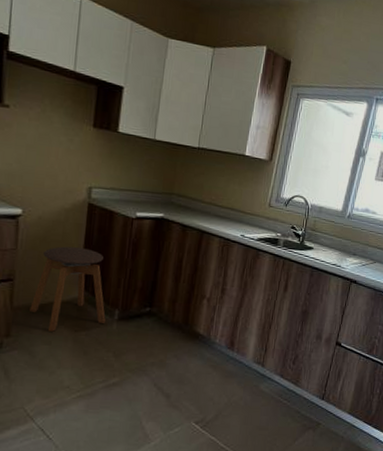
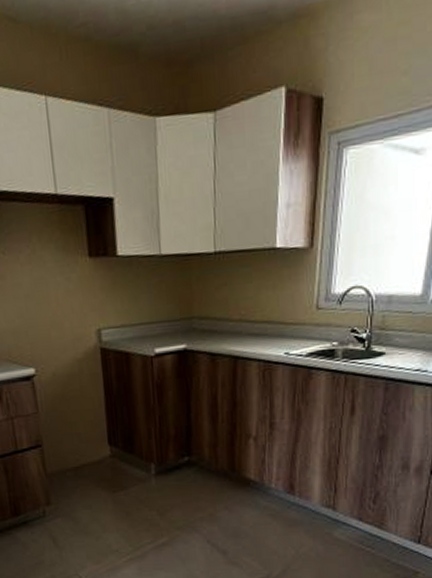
stool: present [30,246,106,332] -> none [63,400,142,495]

